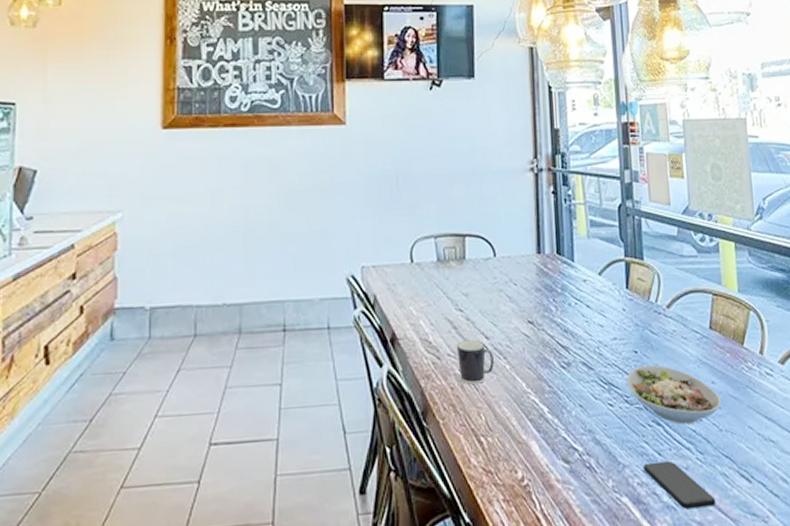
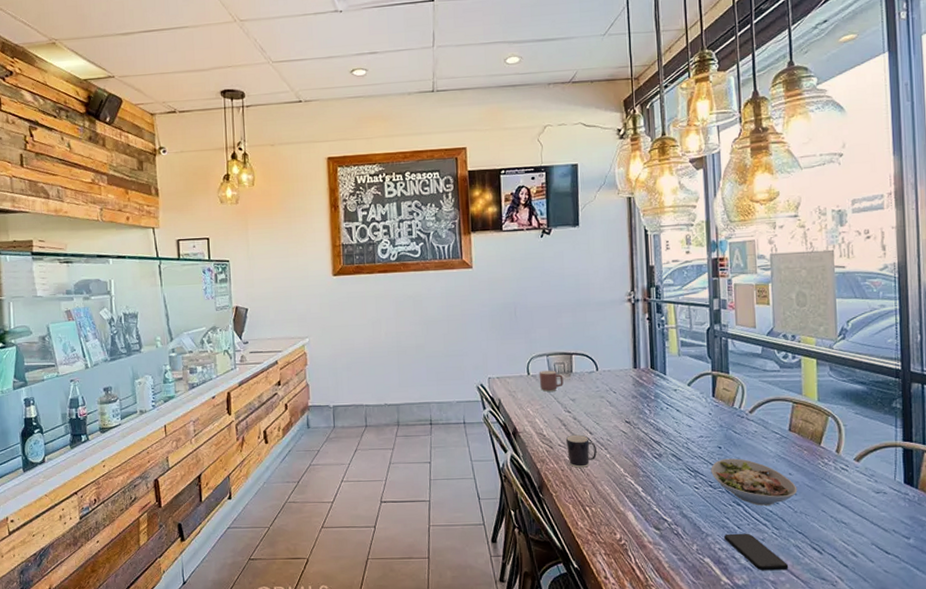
mug: none [424,256,454,285] -> present [539,370,563,392]

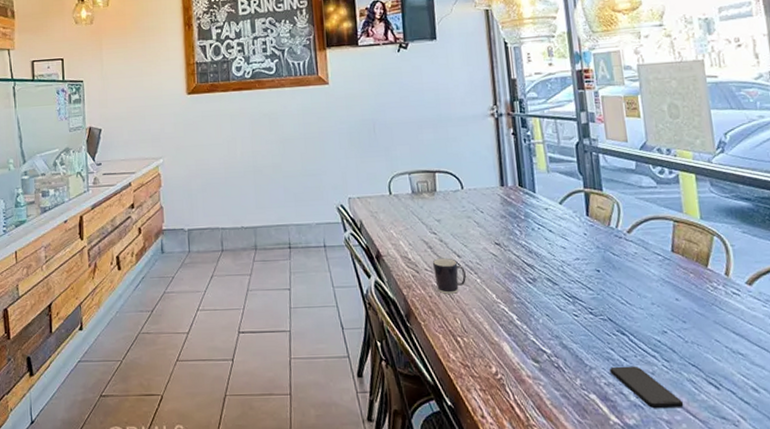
mug: present [539,370,563,392] -> none [401,189,427,212]
salad: present [711,458,798,506] -> none [590,282,687,335]

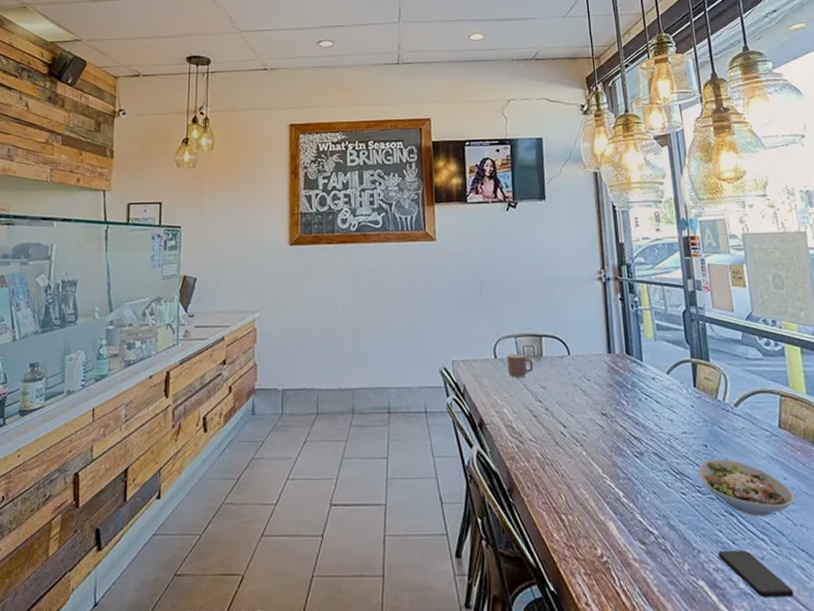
mug: none [401,189,427,212] -> present [506,353,533,378]
mug: present [432,257,466,294] -> none [536,428,572,467]
salad: none [590,282,687,335] -> present [697,459,795,516]

